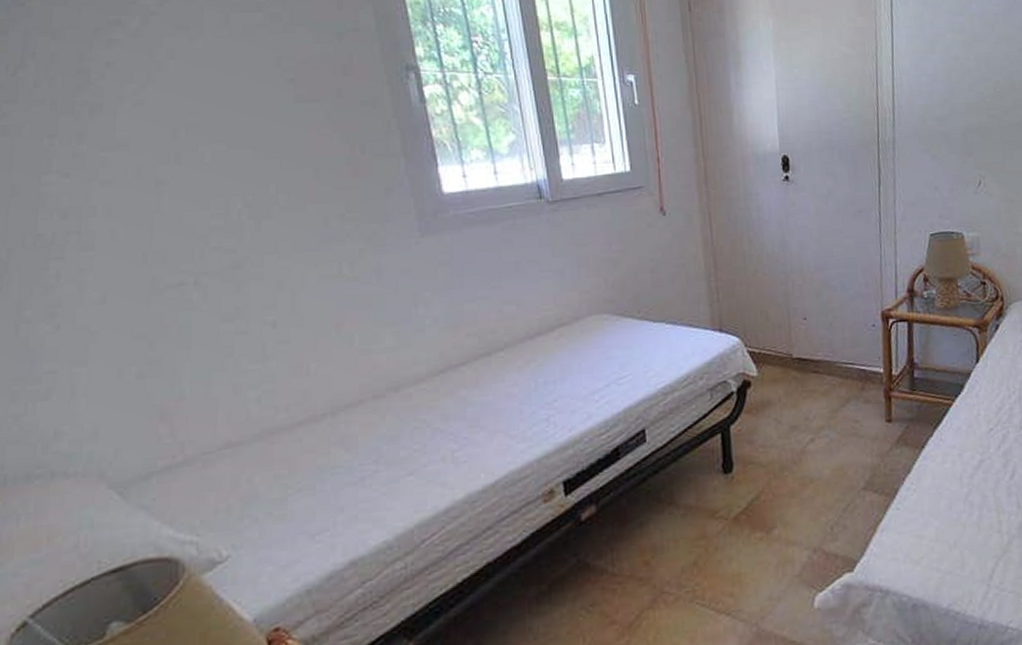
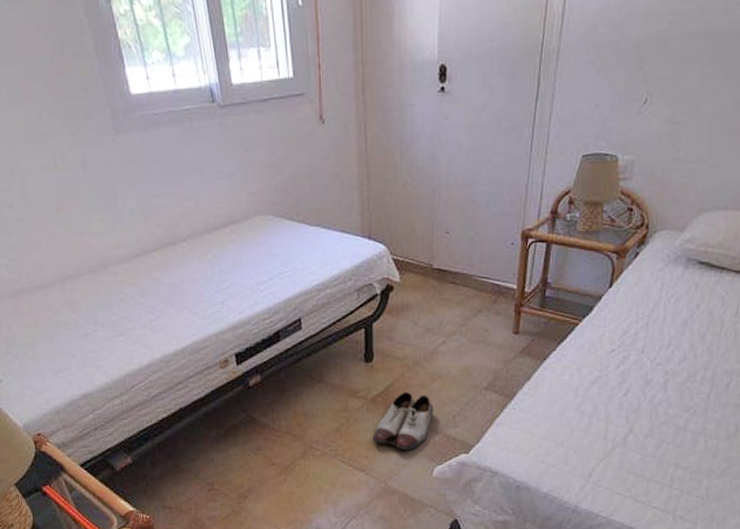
shoe: none [738,504,808,579] -> present [372,392,433,451]

